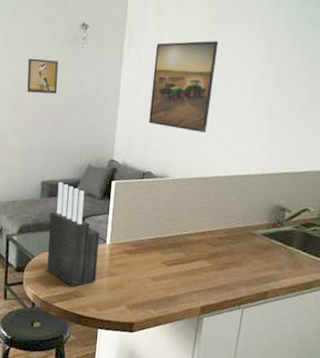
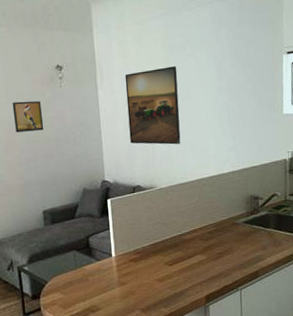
knife block: present [47,181,100,287] -> none [55,208,109,303]

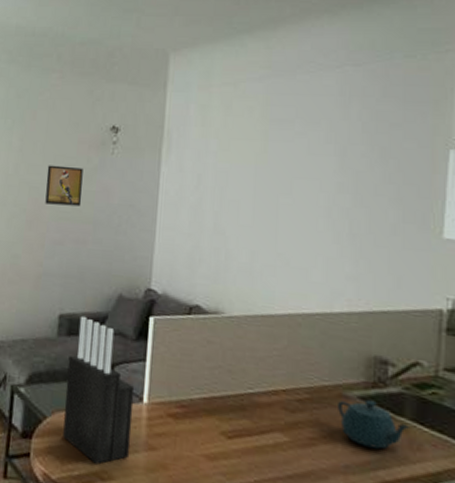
knife block: none [55,208,109,303] -> present [63,315,135,465]
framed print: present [125,66,181,145] -> none [195,146,278,257]
teapot: none [232,222,273,251] -> present [336,399,409,450]

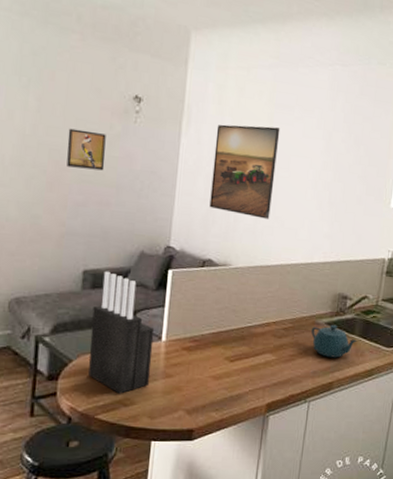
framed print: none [195,146,278,257] -> present [209,124,281,219]

